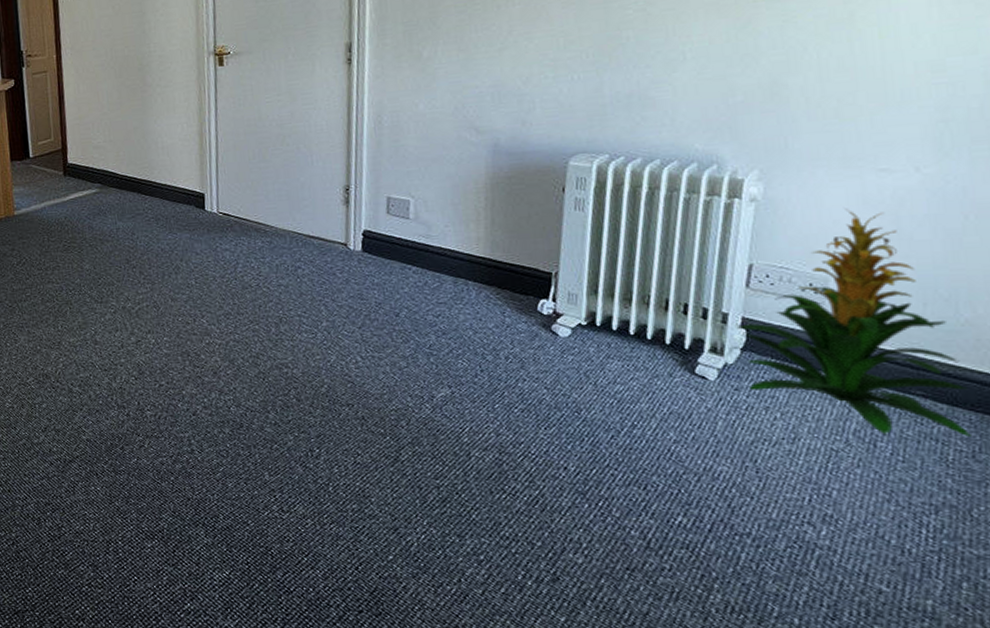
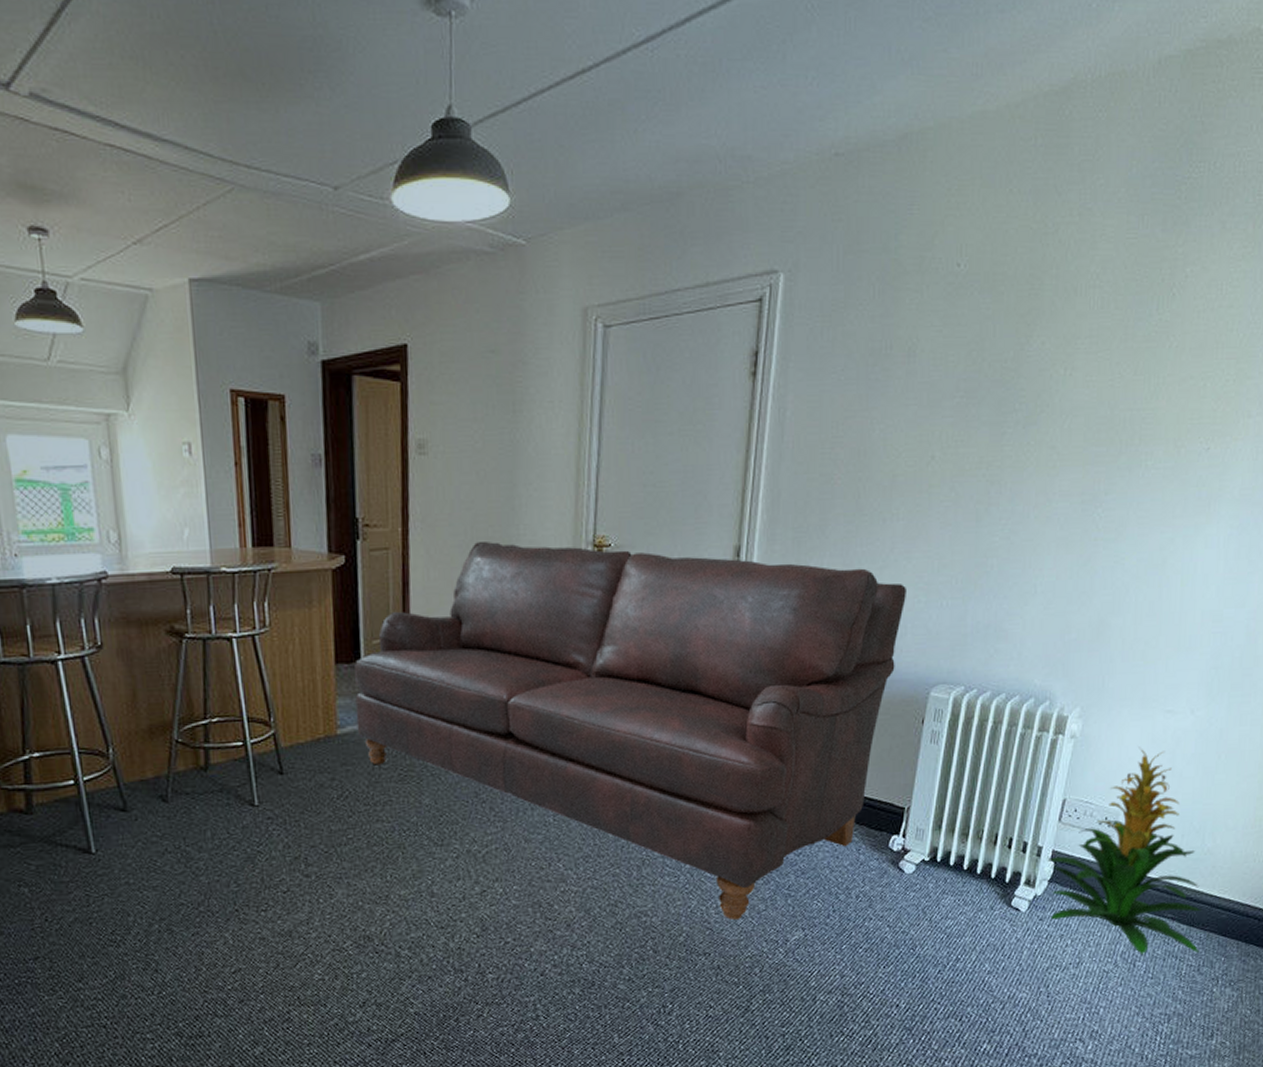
sofa: none [25,51,531,374] -> present [354,542,906,920]

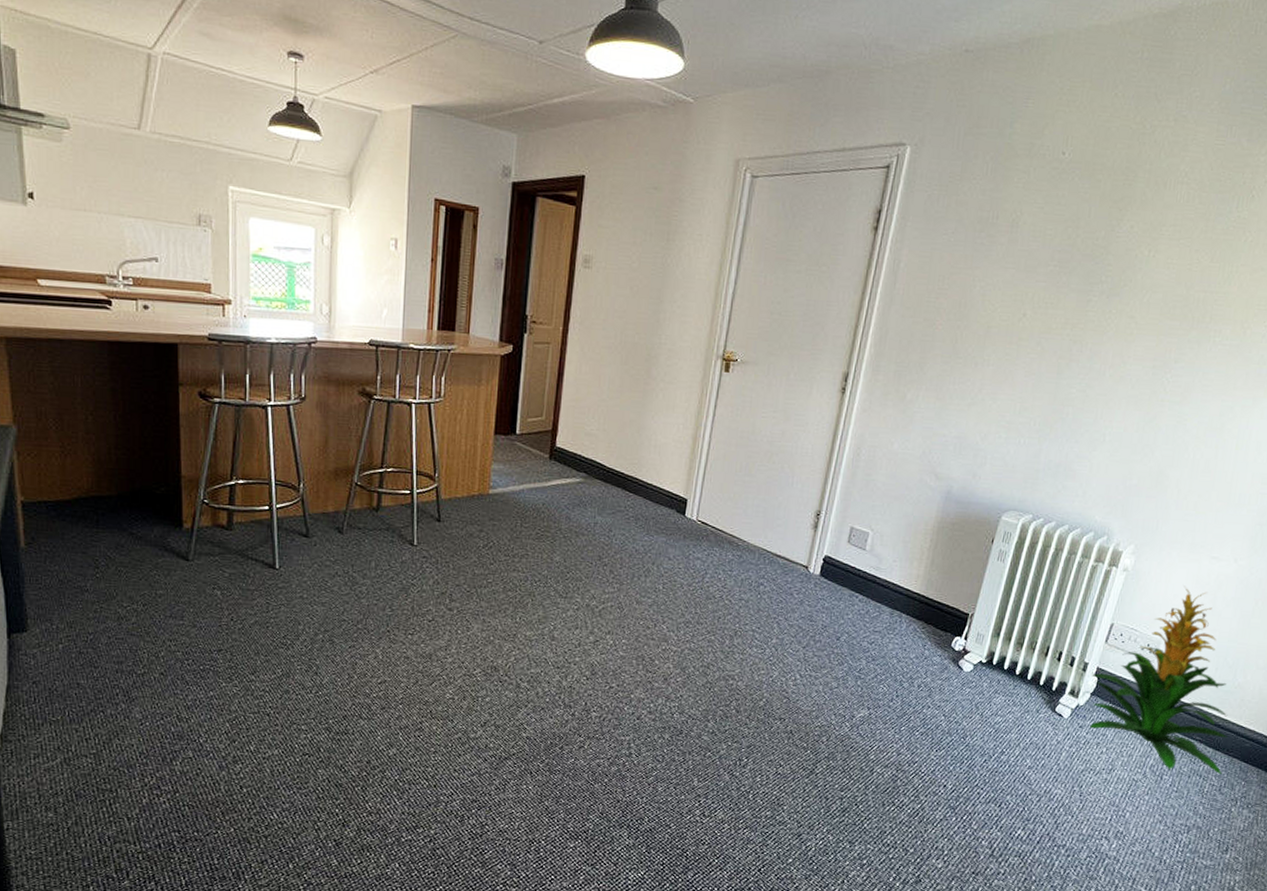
sofa: present [354,542,906,920] -> none [506,346,990,692]

